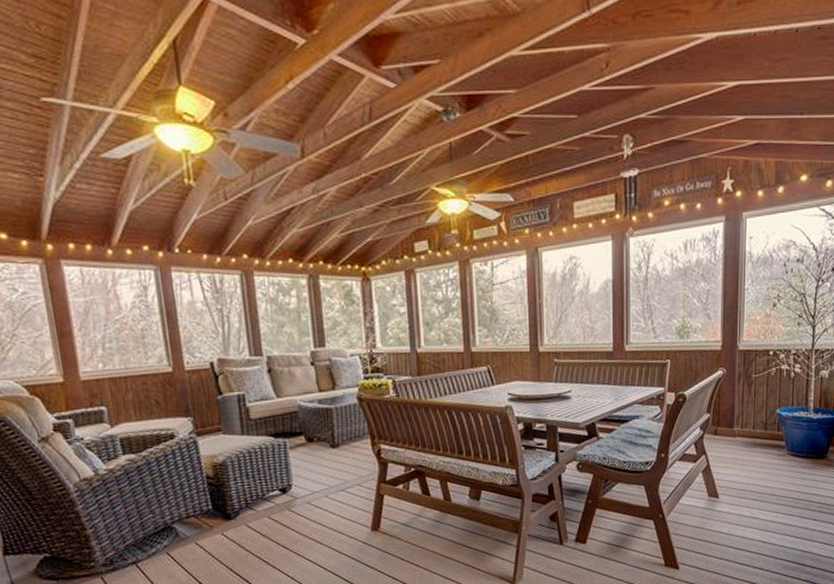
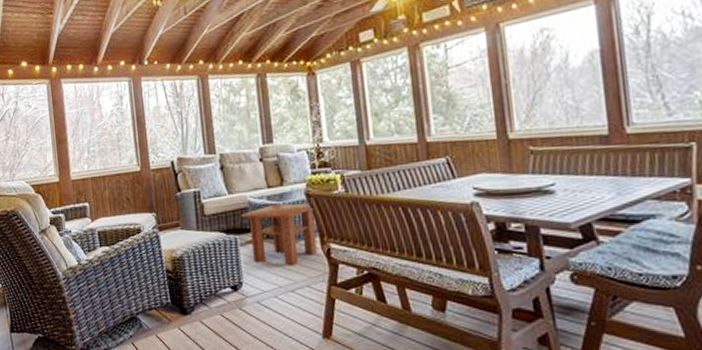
coffee table: none [290,407,368,466] -> present [241,203,317,265]

